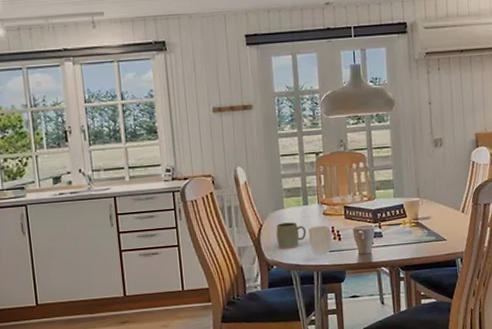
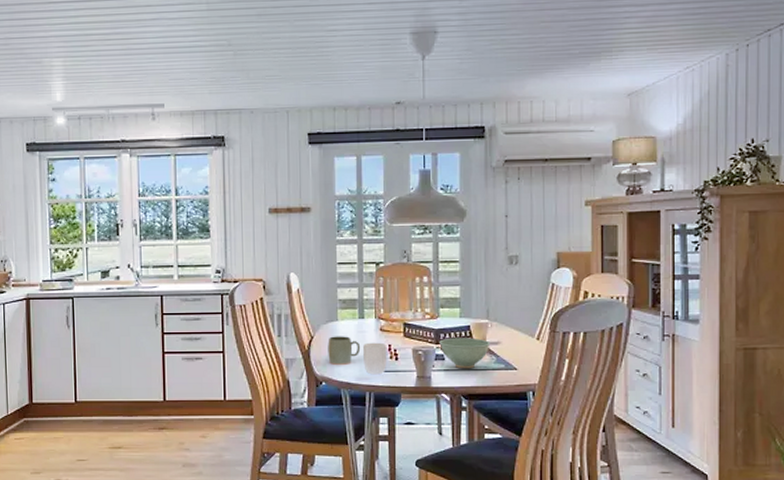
bowl: none [377,215,422,244] -> present [439,337,491,369]

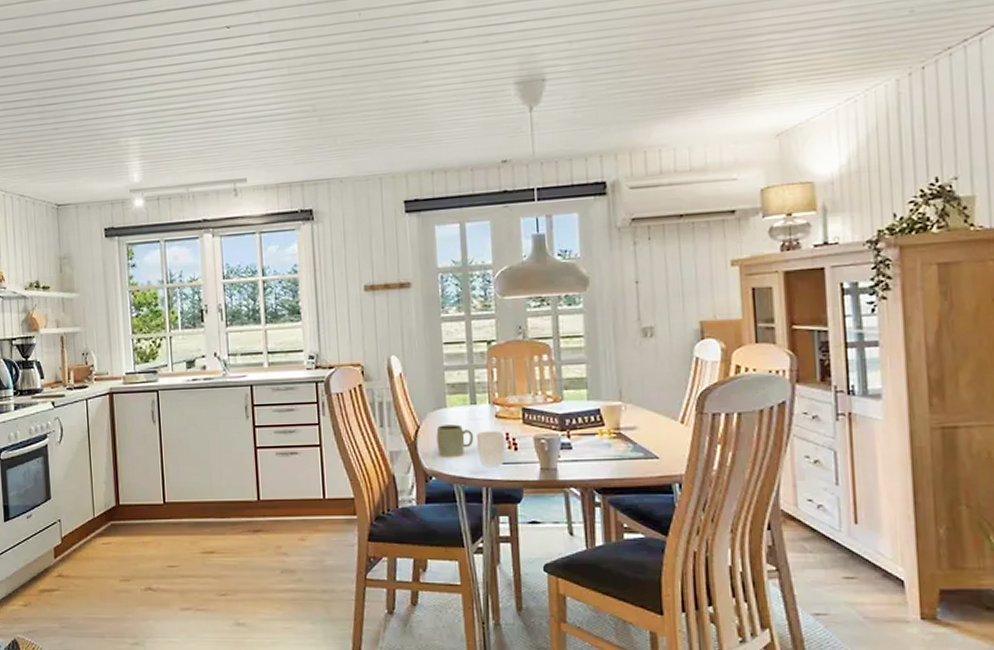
bowl: present [439,337,491,369] -> none [565,422,626,459]

